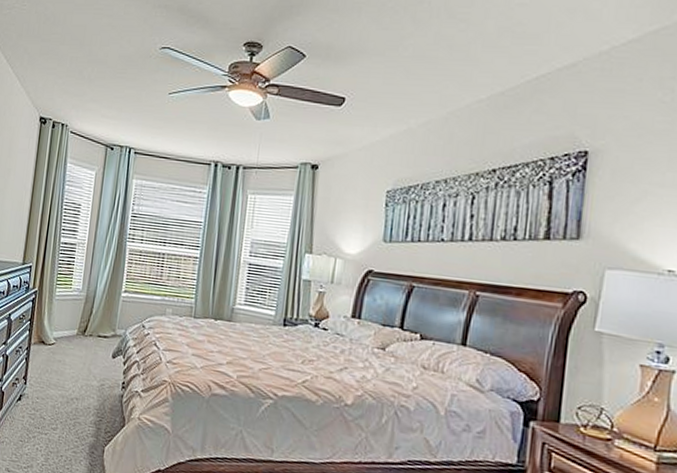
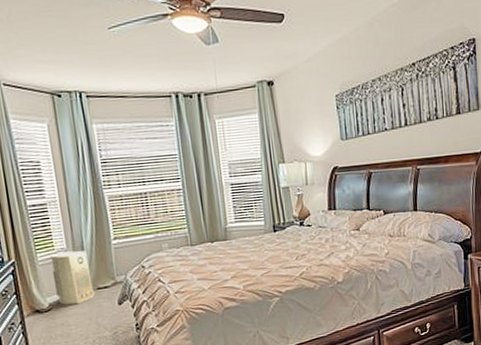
air purifier: none [62,292,98,346] -> present [51,250,95,305]

